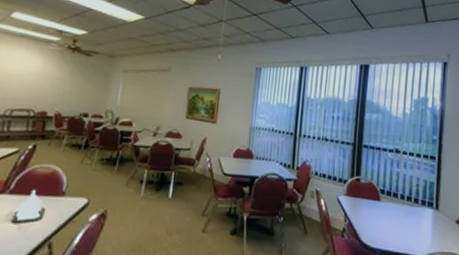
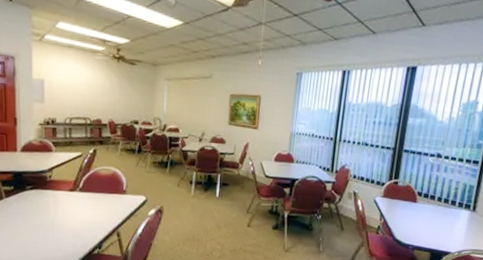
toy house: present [12,190,45,223] -> none [85,189,111,216]

